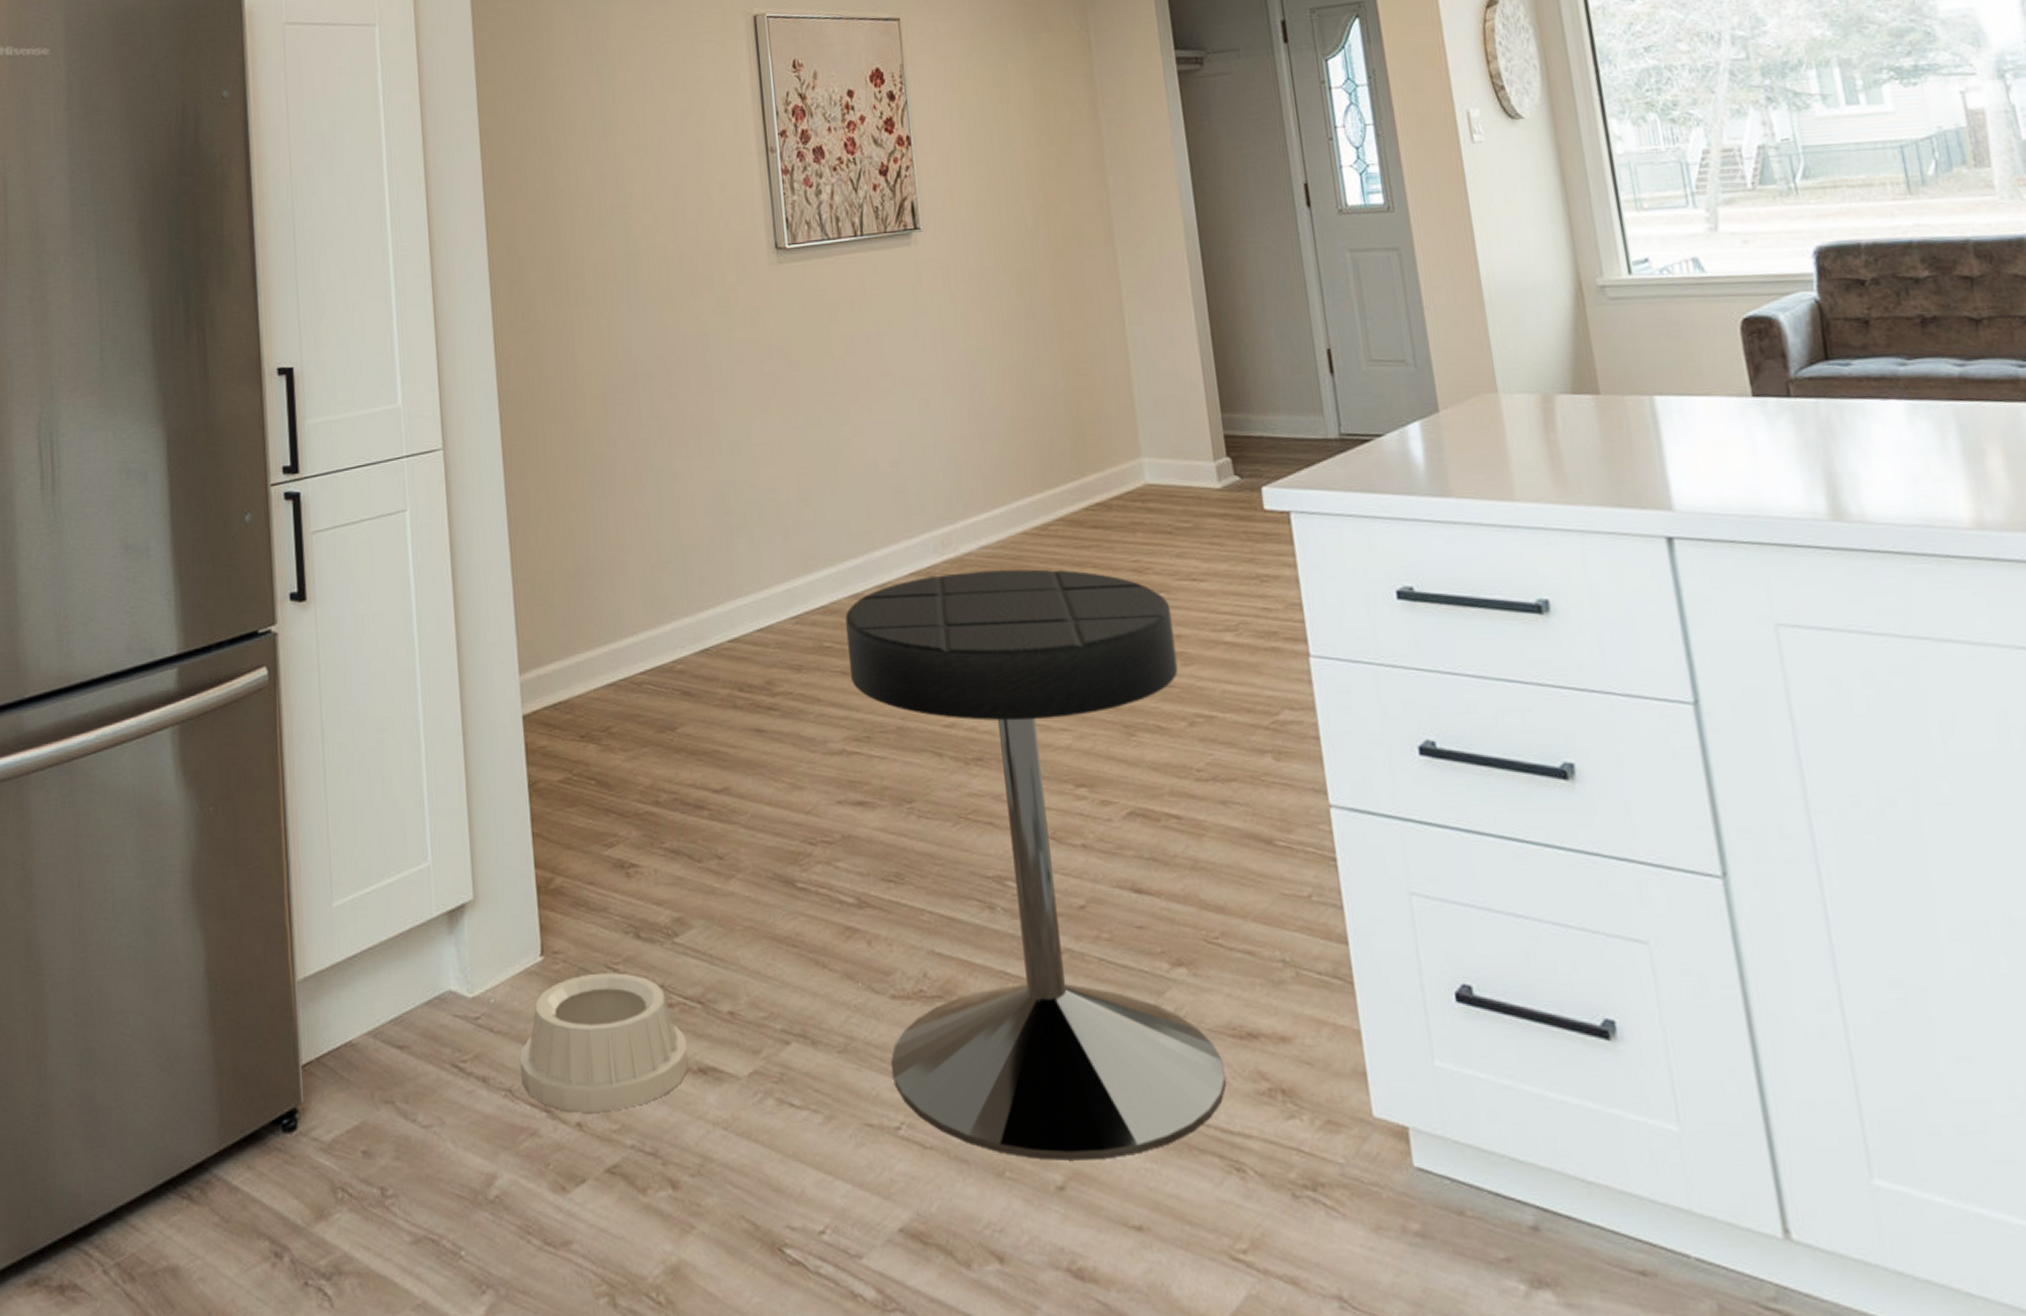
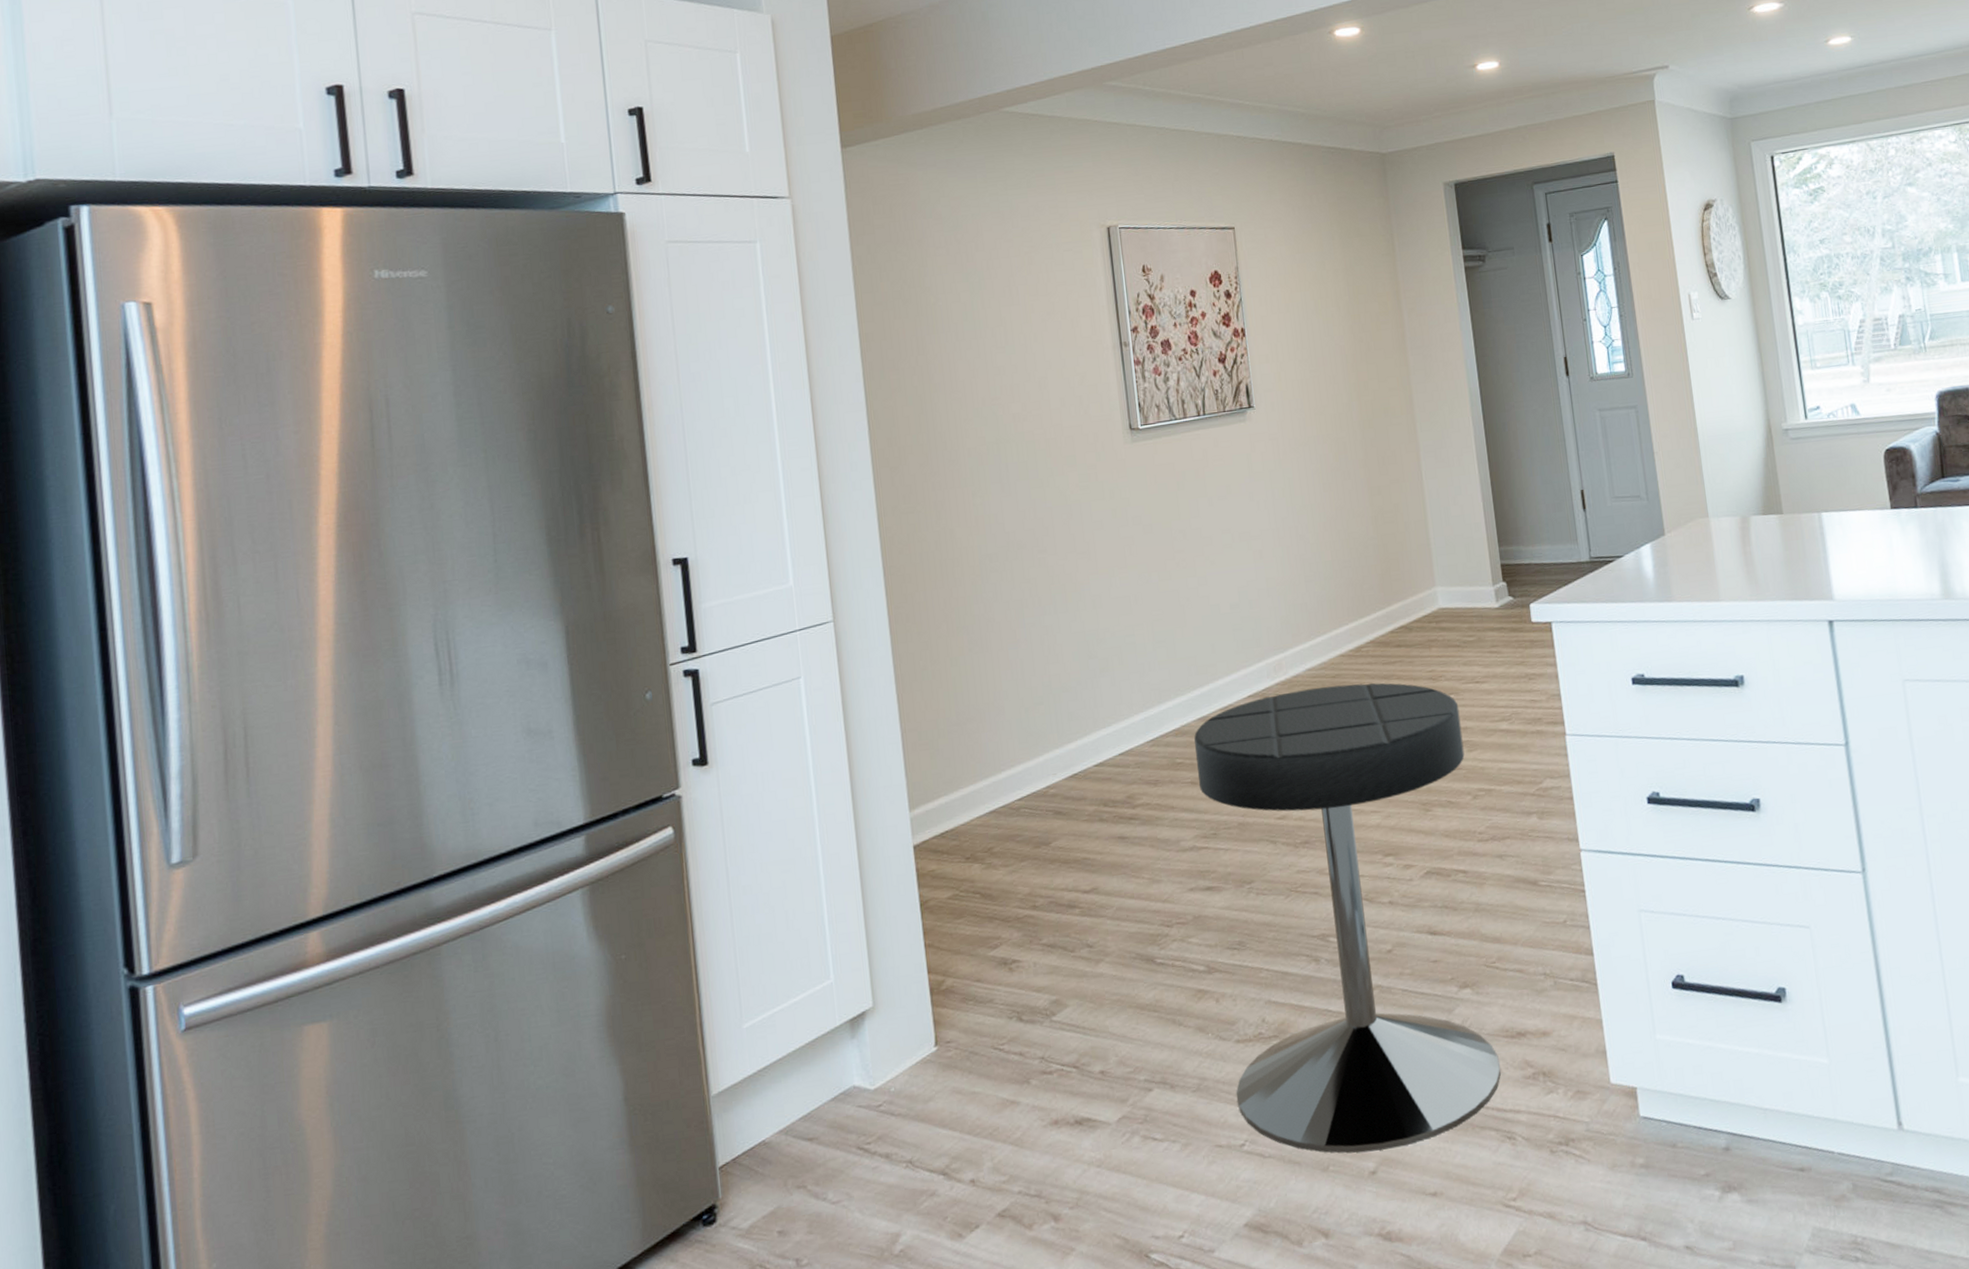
pet bowl: present [519,972,689,1112] -> none [918,1051,1067,1172]

